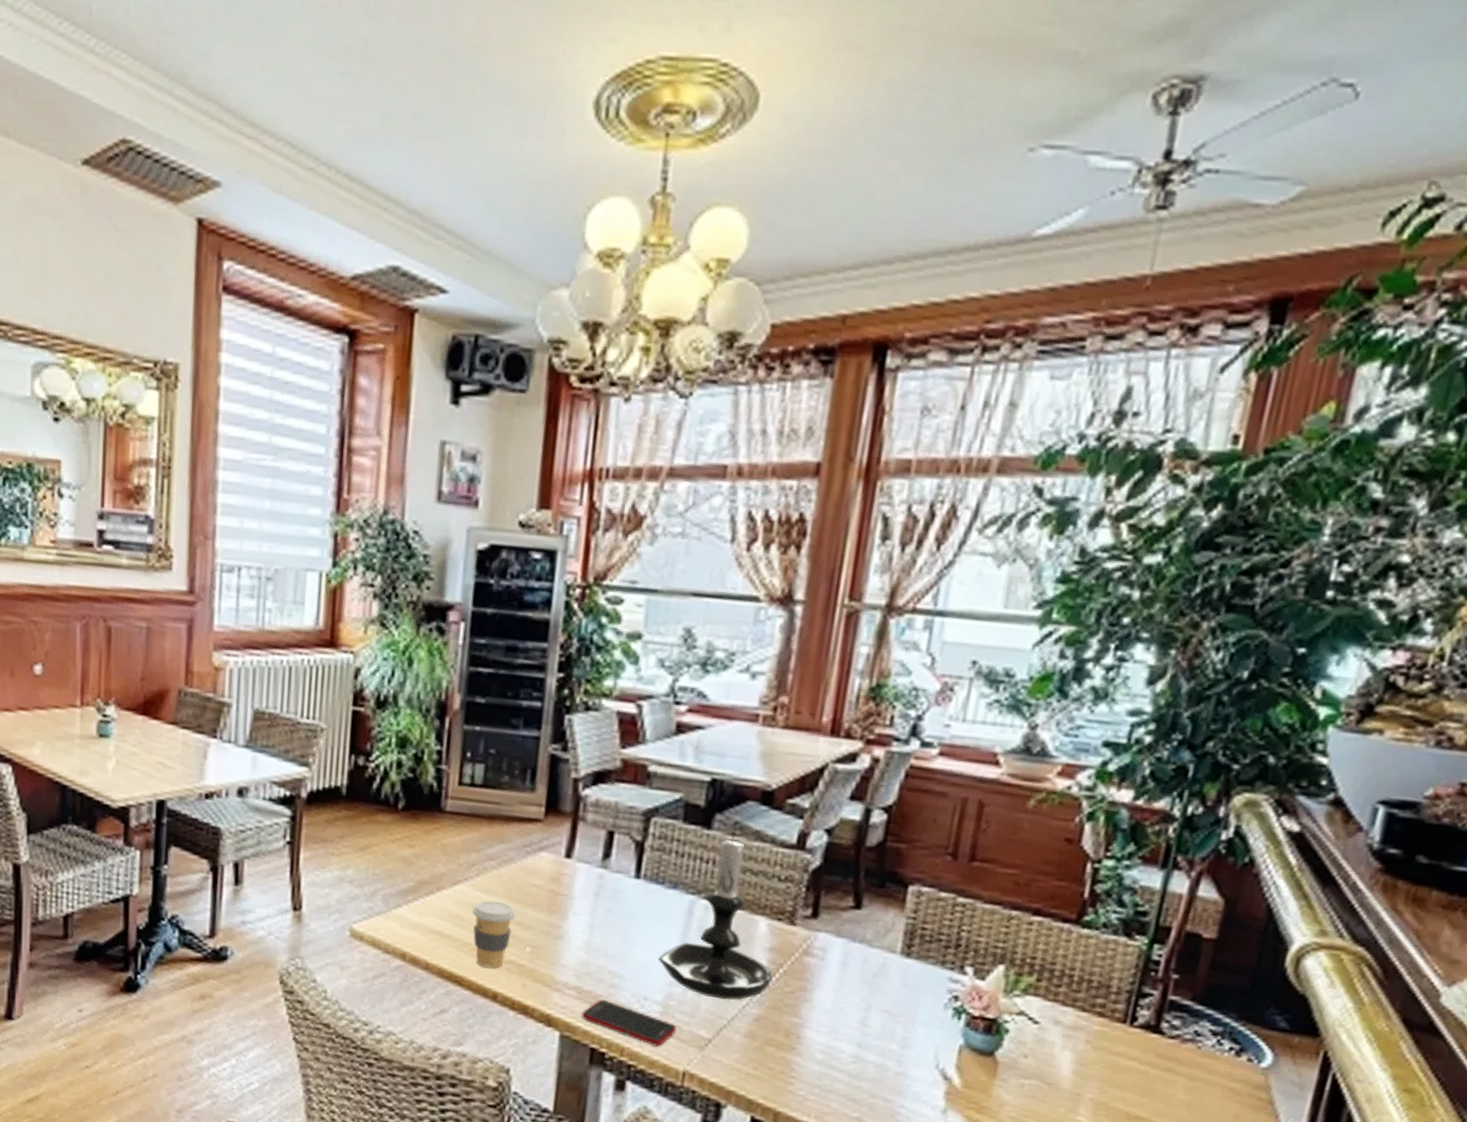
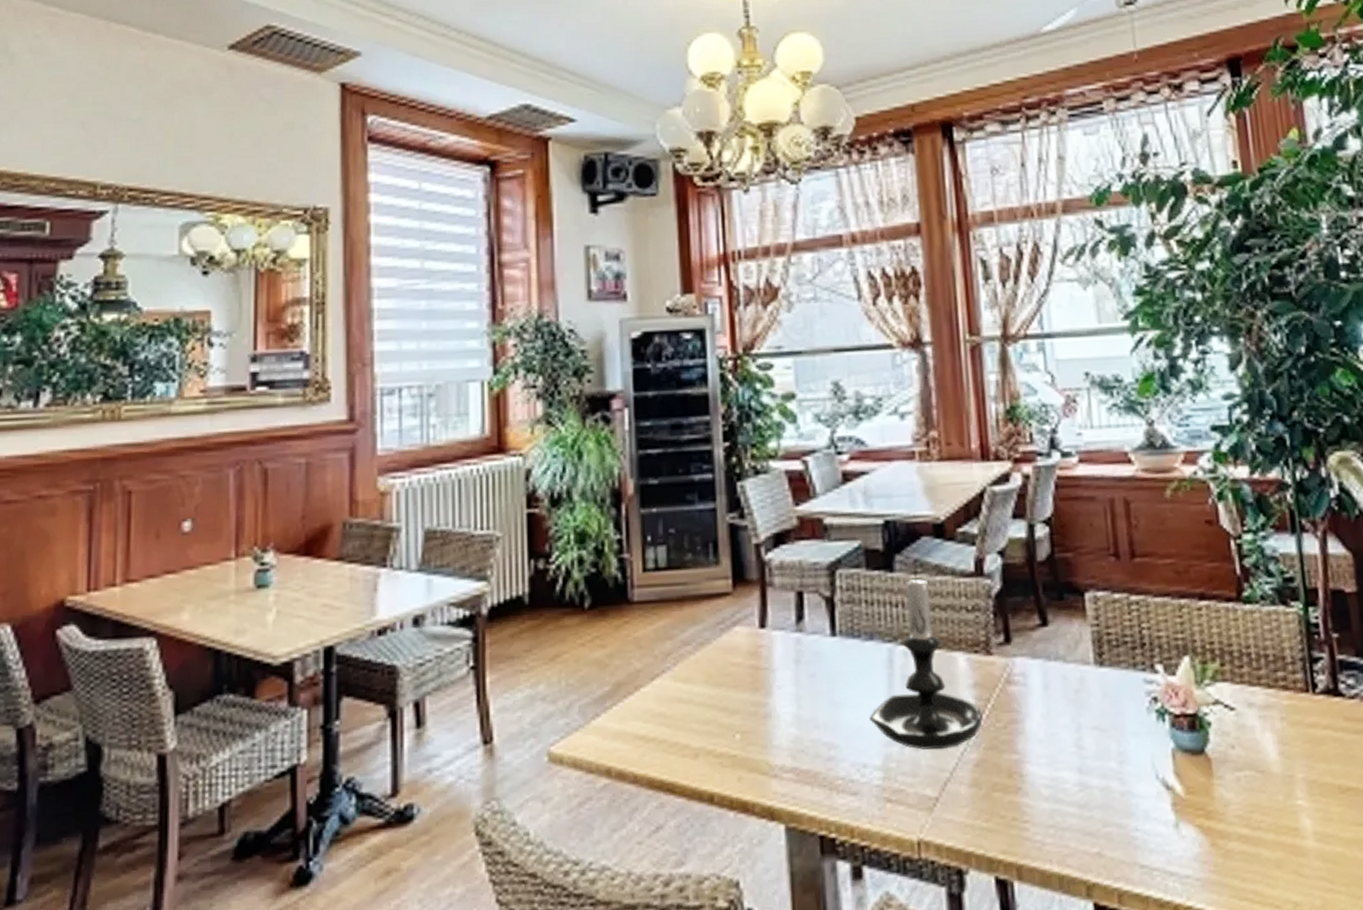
coffee cup: present [472,900,516,968] -> none [675,689,720,767]
cell phone: present [581,999,676,1047] -> none [804,776,902,819]

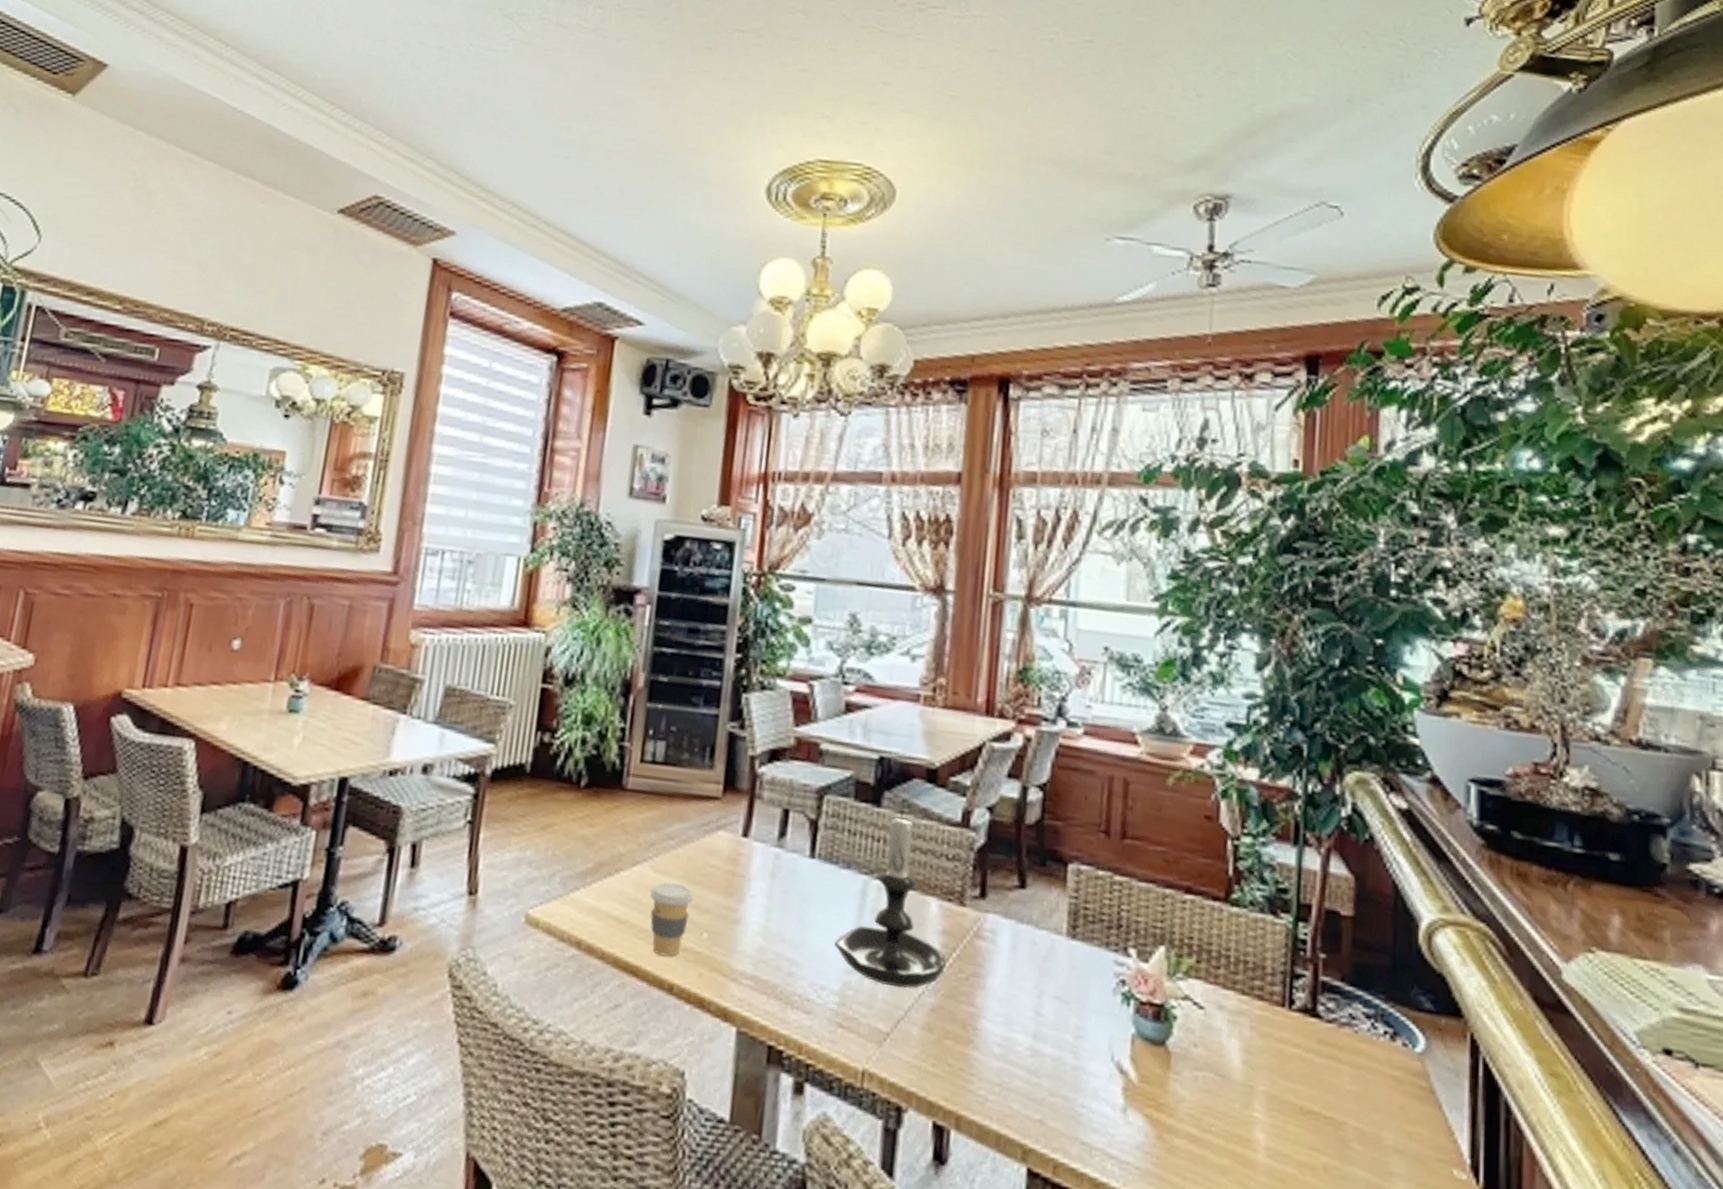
coffee cup: none [675,689,720,767] -> present [650,882,694,957]

